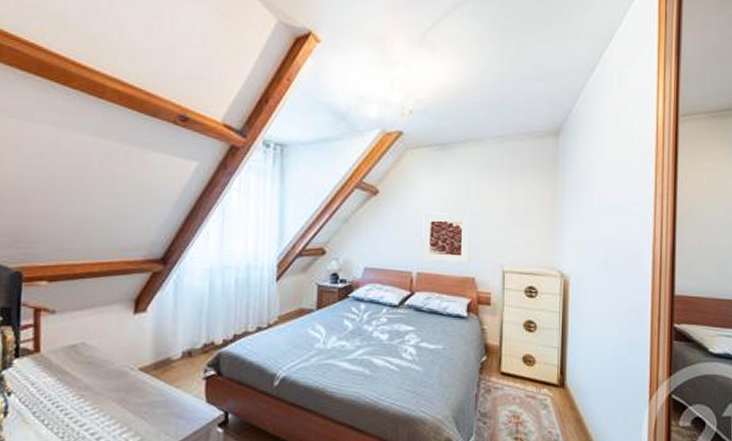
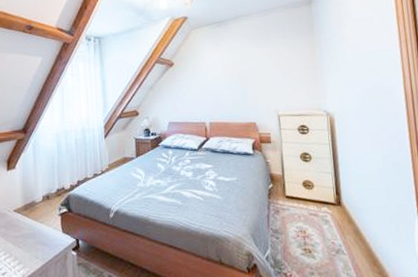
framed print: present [422,213,472,264] -> none [209,72,250,113]

